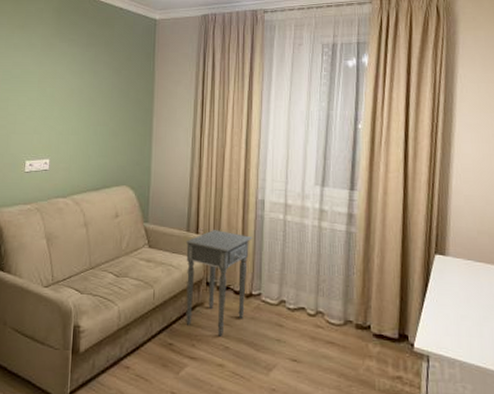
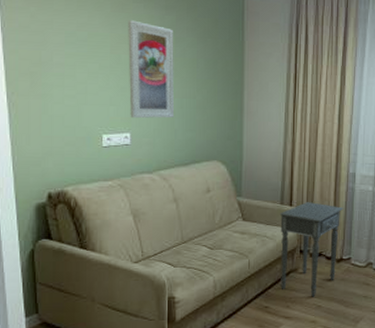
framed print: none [50,57,92,146] -> present [128,20,175,119]

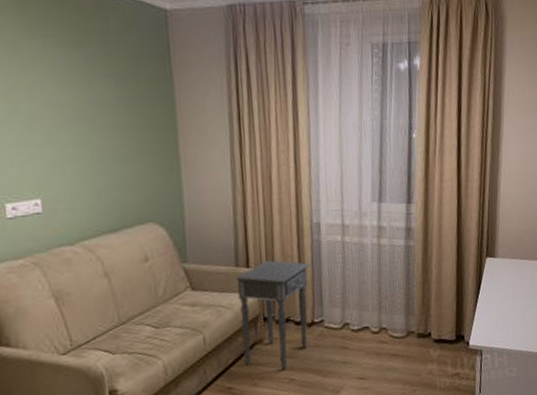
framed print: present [128,20,175,119] -> none [24,61,96,181]

